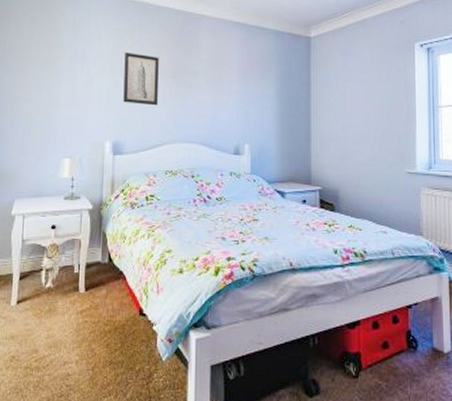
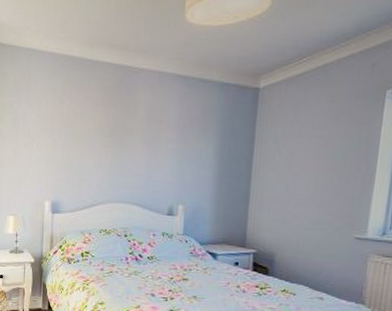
wall art: present [123,53,159,106] -> none [61,112,96,166]

